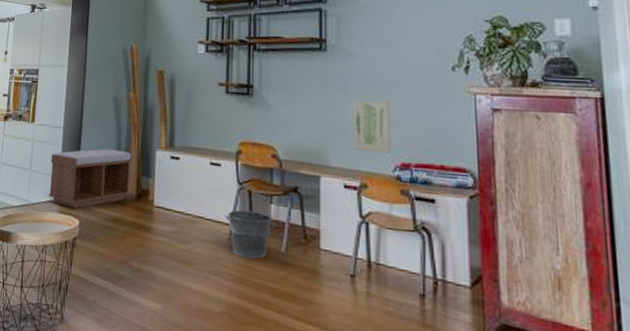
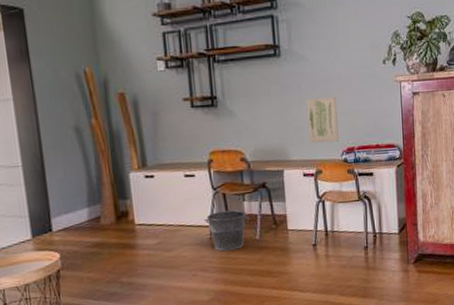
bench: present [48,148,133,209] -> none [13,178,110,244]

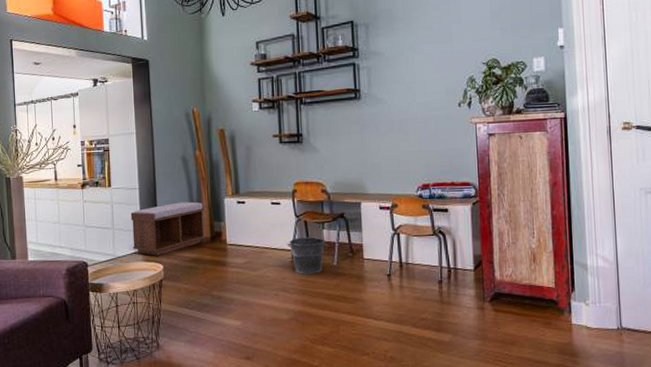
bench: none [13,178,110,244] -> present [130,201,206,256]
wall art: present [306,97,339,143] -> none [383,136,415,179]

